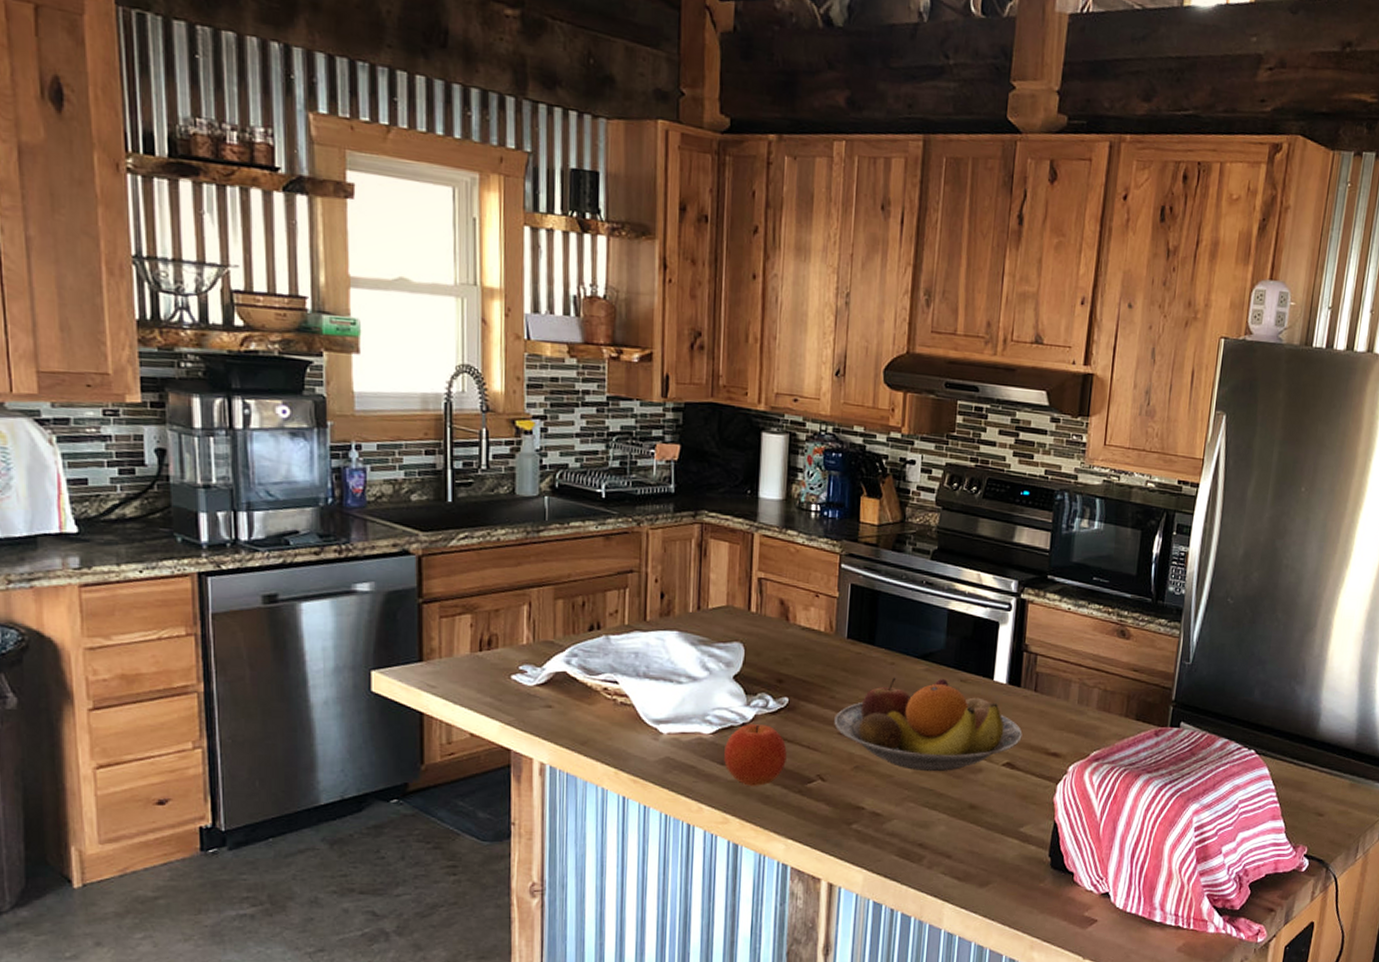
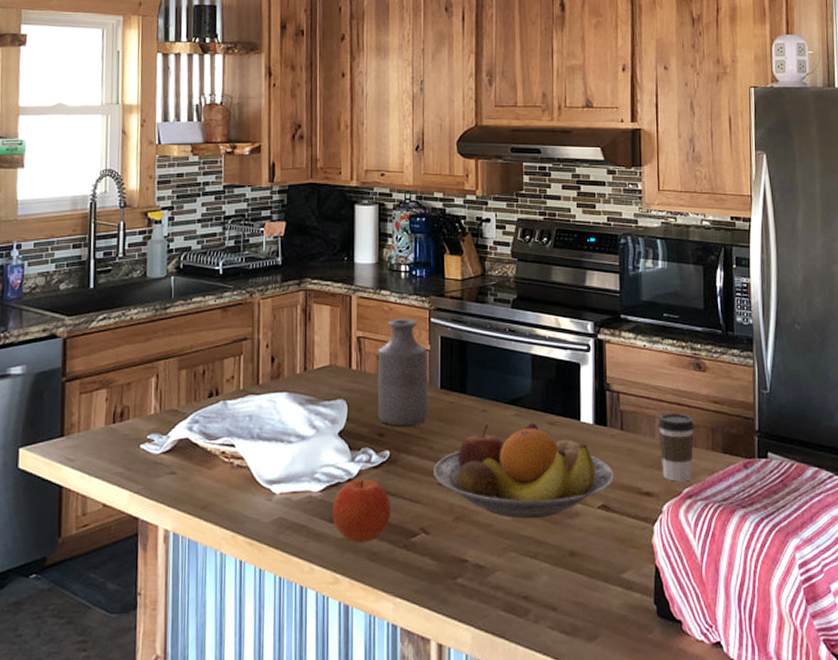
bottle: none [777,561,836,674] -> present [377,319,428,426]
coffee cup: none [1072,678,1111,745] -> present [658,413,694,482]

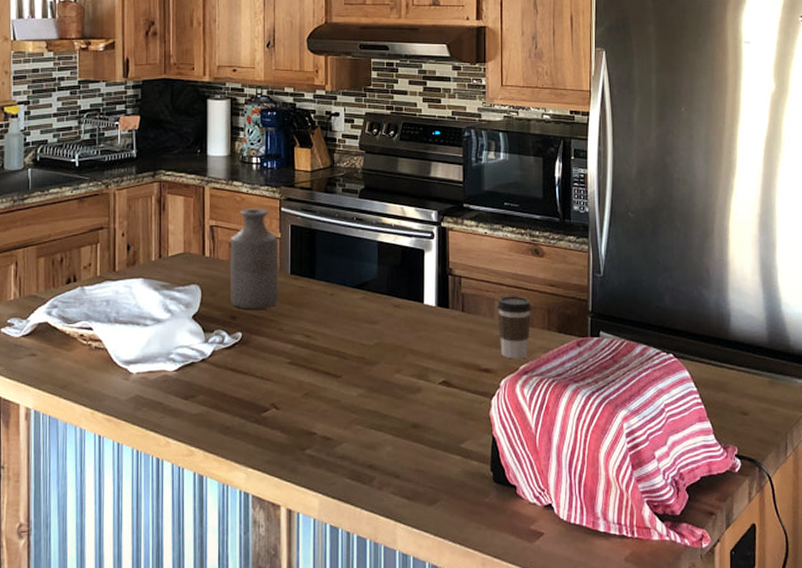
fruit: present [333,479,391,544] -> none [187,359,243,419]
fruit bowl: present [433,422,614,519] -> none [284,305,455,395]

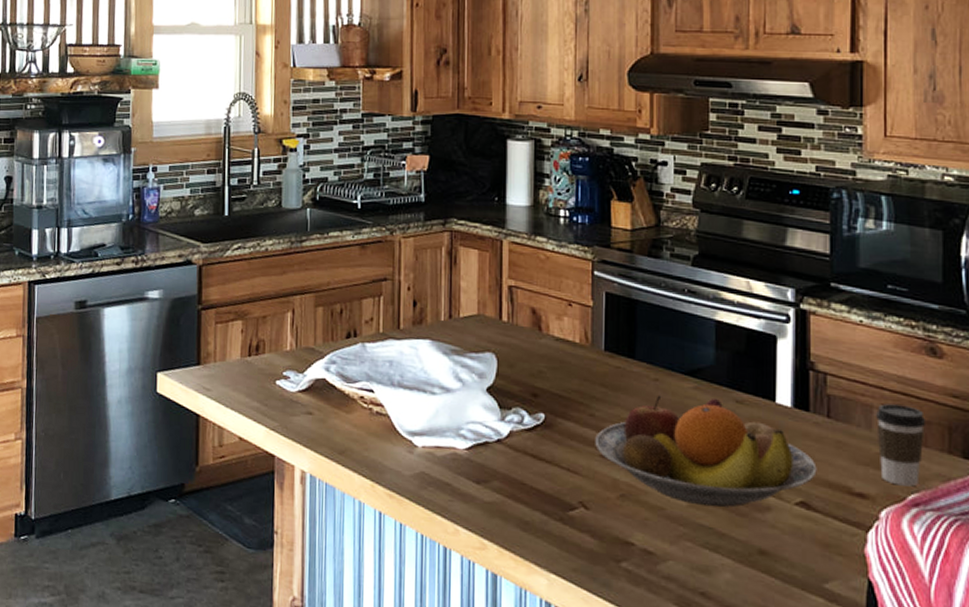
bottle: present [229,208,279,309] -> none [531,269,591,389]
fruit bowl: none [284,305,455,395] -> present [595,395,817,508]

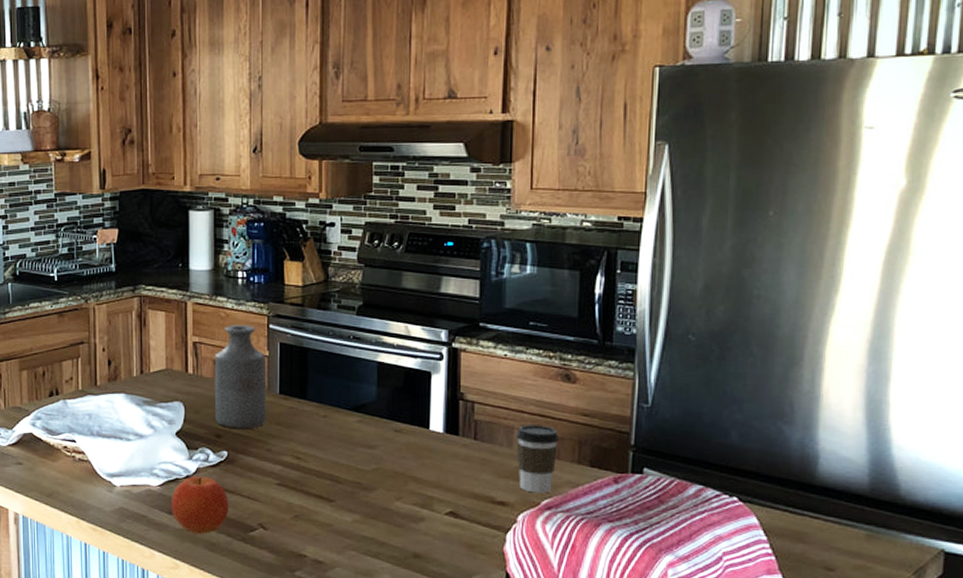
fruit: none [480,440,545,511] -> present [172,476,229,535]
bottle: none [531,269,591,389] -> present [214,325,267,429]
fruit bowl: present [595,395,817,508] -> none [272,429,464,521]

